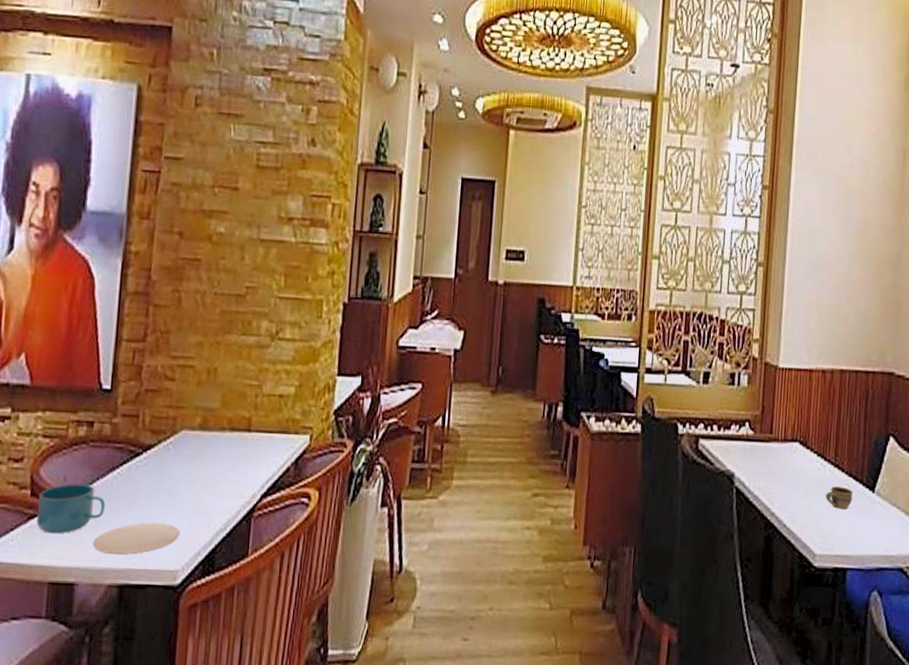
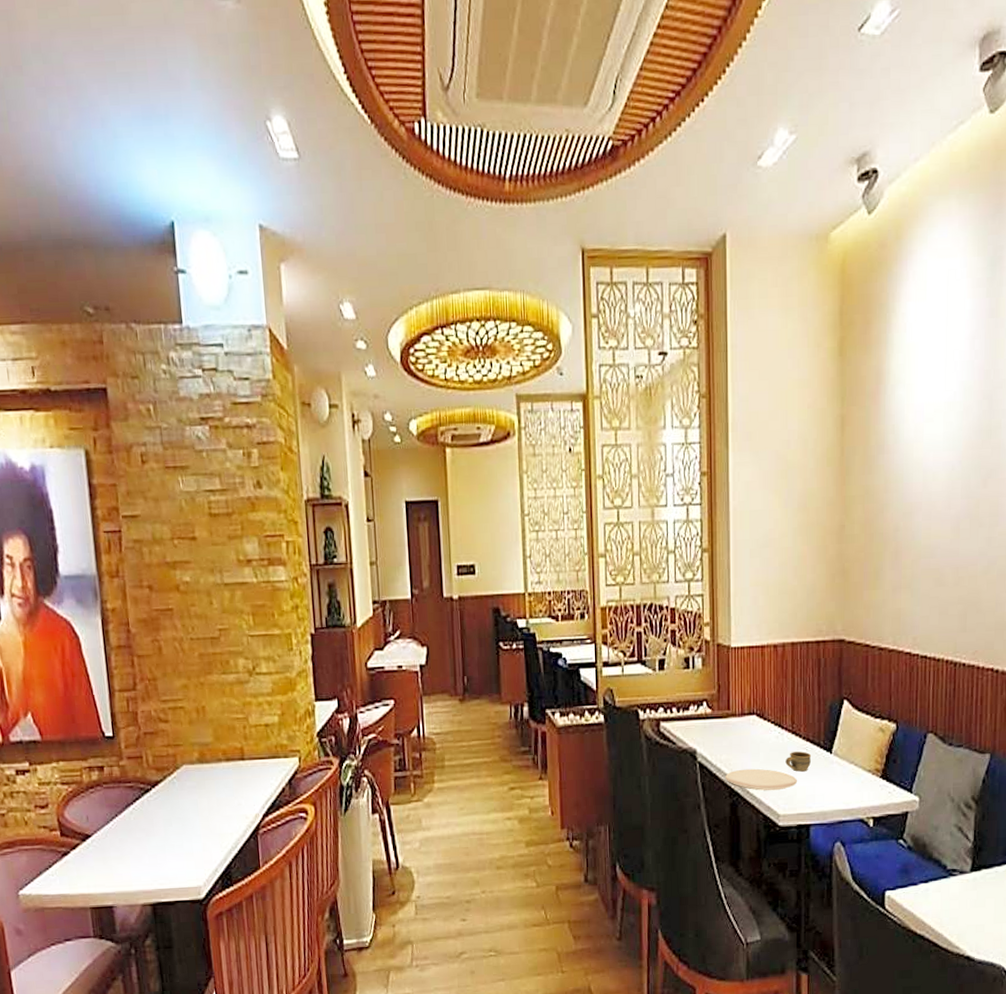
cup: present [36,483,106,534] -> none [67,821,128,867]
plate: present [92,522,181,555] -> none [122,847,197,879]
plate: none [762,499,837,527] -> present [725,768,798,791]

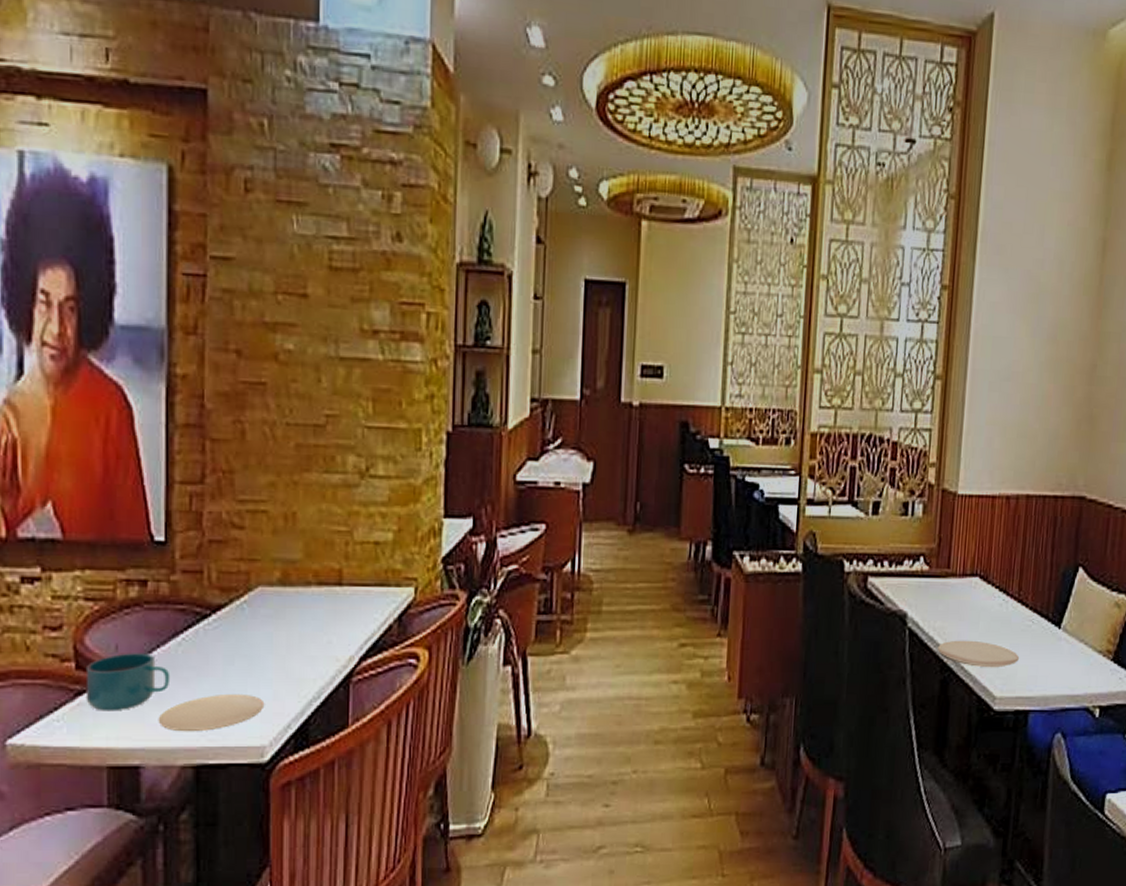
cup: none [67,821,128,867] -> present [85,653,171,711]
plate: none [122,847,197,879] -> present [158,693,265,732]
cup: present [785,751,811,772] -> none [1007,624,1037,648]

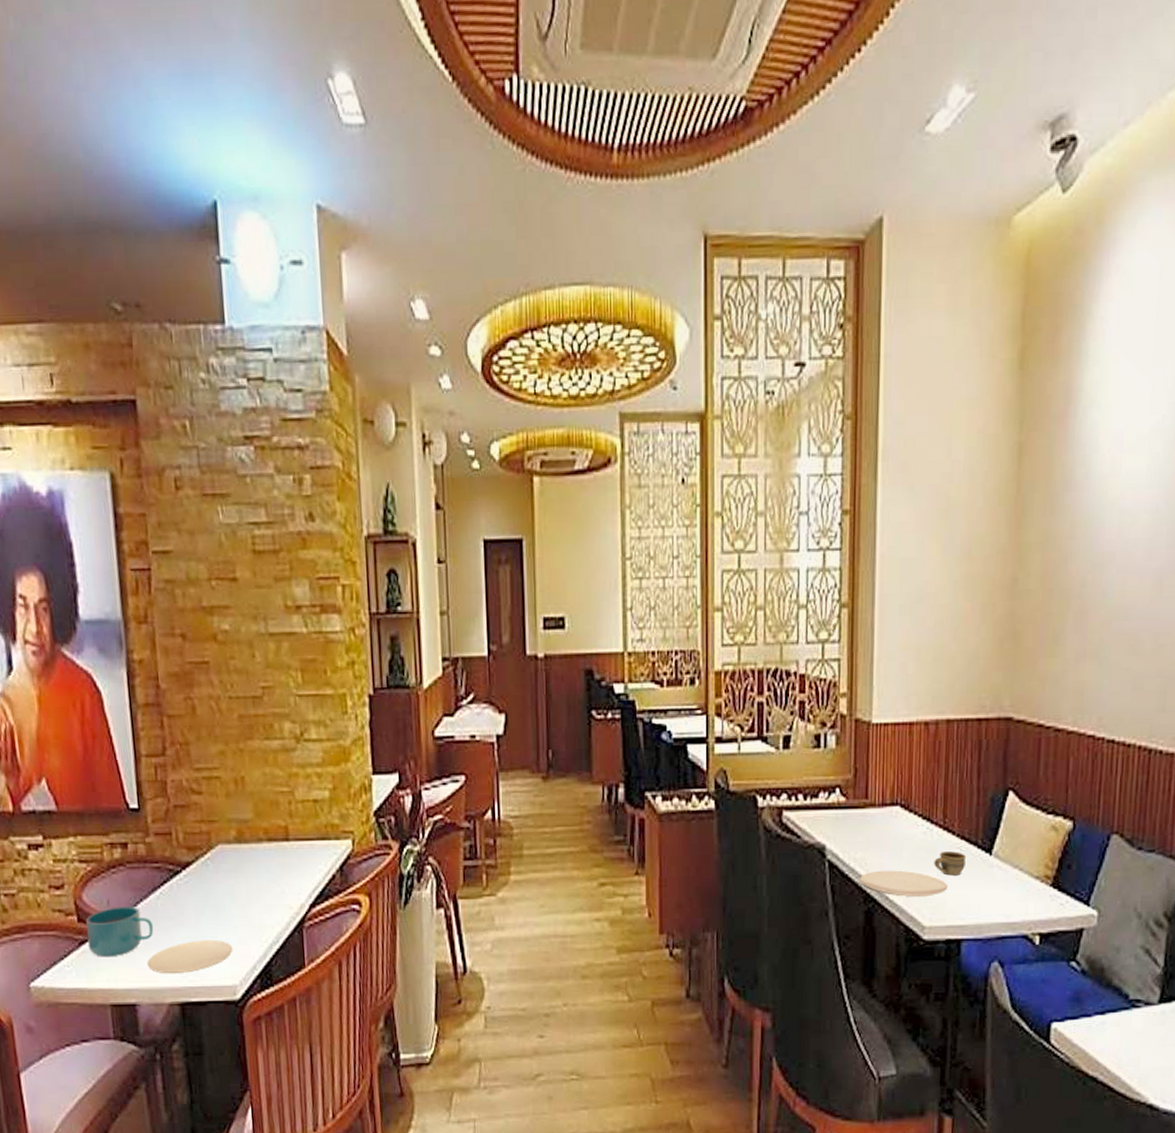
cup: none [1007,624,1037,648] -> present [934,851,966,876]

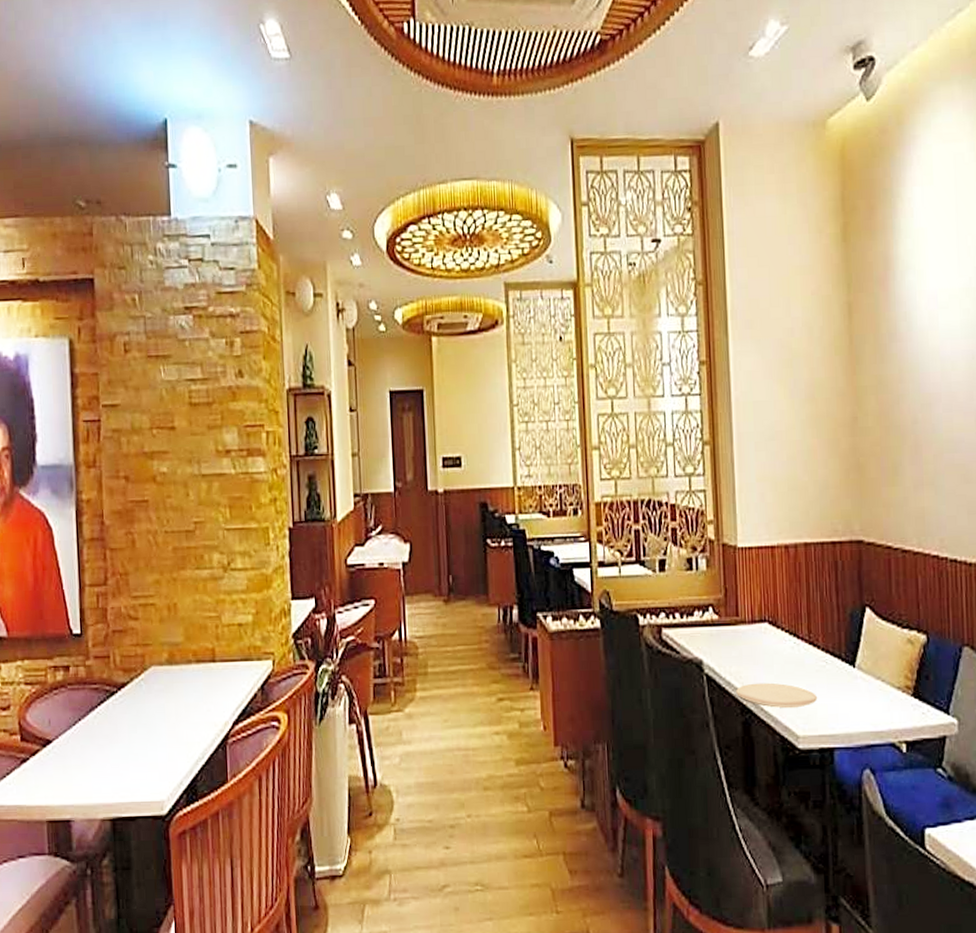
cup: present [85,906,154,958] -> none [27,726,90,775]
plate: present [147,940,233,974] -> none [82,756,162,791]
cup: present [934,851,966,876] -> none [803,664,832,687]

